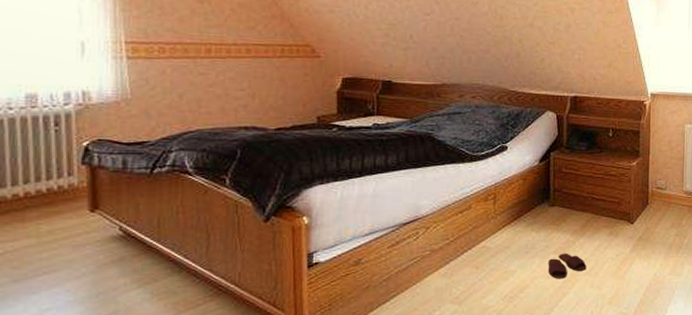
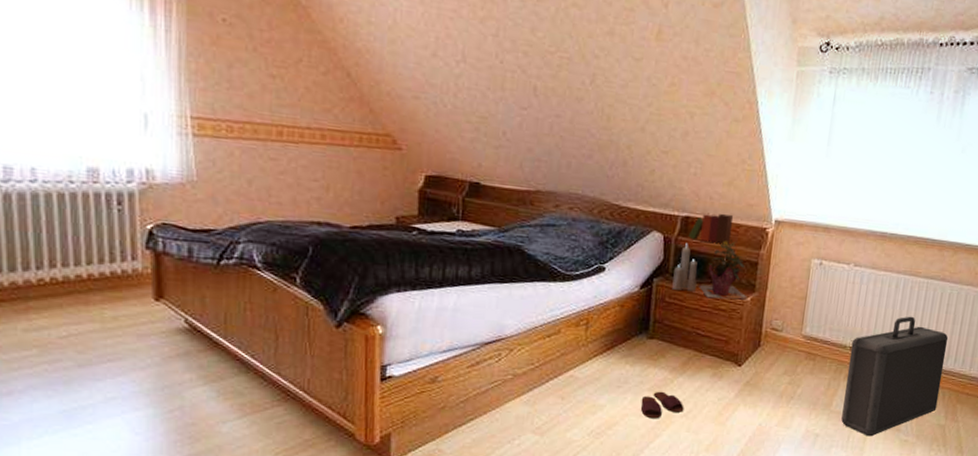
candle: none [567,119,588,161] -> present [672,242,698,291]
books: none [577,91,615,118] -> present [688,213,734,245]
potted flower: none [591,113,634,166] -> present [699,240,748,300]

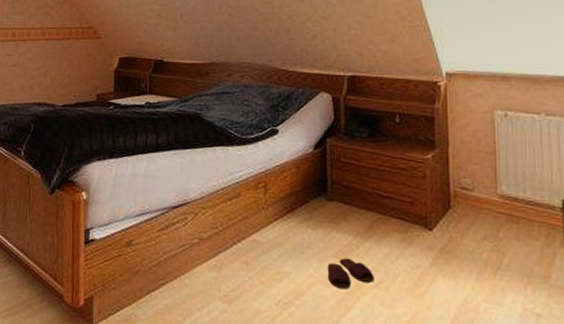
candle: present [672,242,698,291] -> none [346,101,371,150]
books: present [688,213,734,245] -> none [356,70,401,101]
potted flower: present [699,240,748,300] -> none [374,96,429,158]

